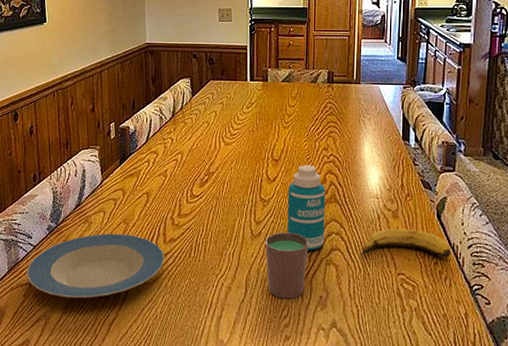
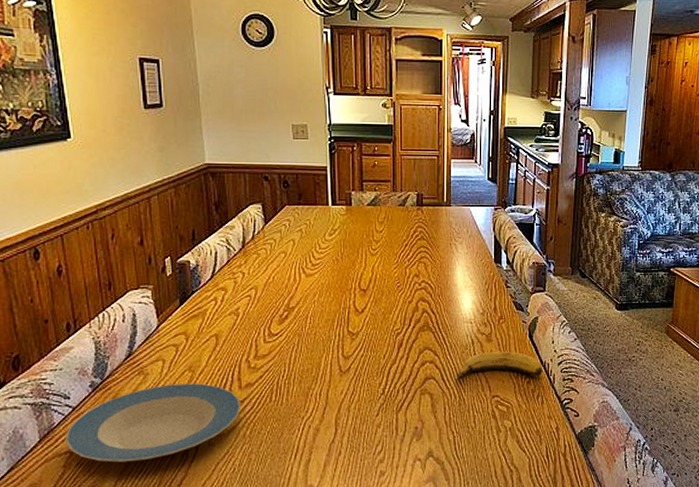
cup: present [265,232,309,299] -> none [355,365,402,434]
bottle: present [287,165,326,251] -> none [378,294,419,382]

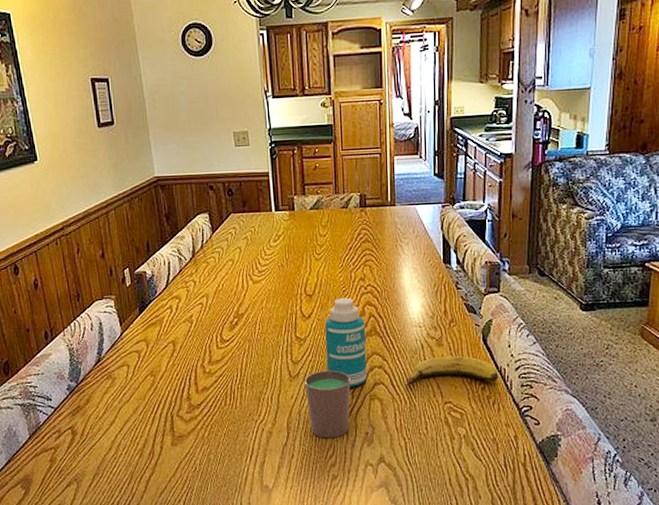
plate: present [66,383,242,463] -> none [50,387,200,459]
cup: none [355,365,402,434] -> present [304,370,351,439]
bottle: none [378,294,419,382] -> present [325,298,367,387]

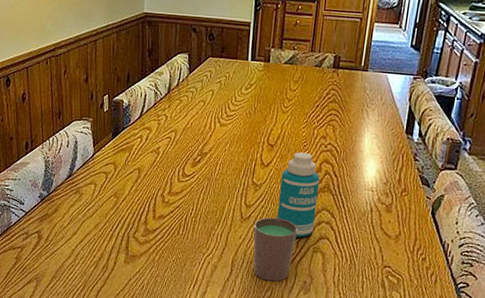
banana: present [405,355,499,388] -> none [349,222,442,255]

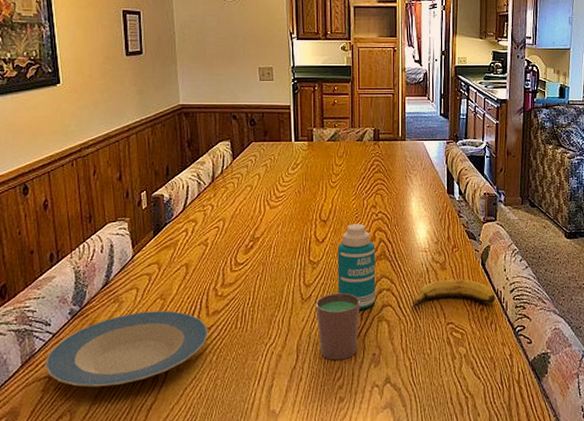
plate: none [19,205,154,266] -> present [45,311,209,388]
banana: none [349,222,442,255] -> present [411,278,496,310]

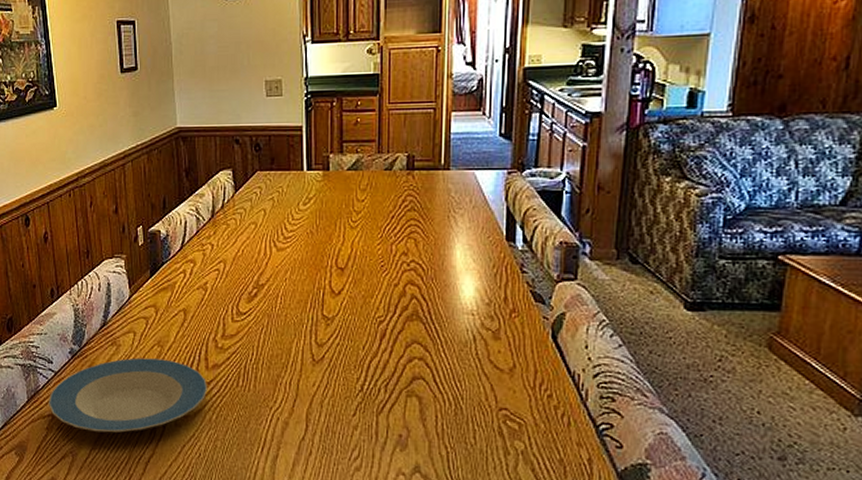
cup: present [315,292,360,361] -> none [329,356,384,438]
bottle: present [337,224,376,309] -> none [356,274,406,380]
banana: present [411,278,496,310] -> none [451,352,571,390]

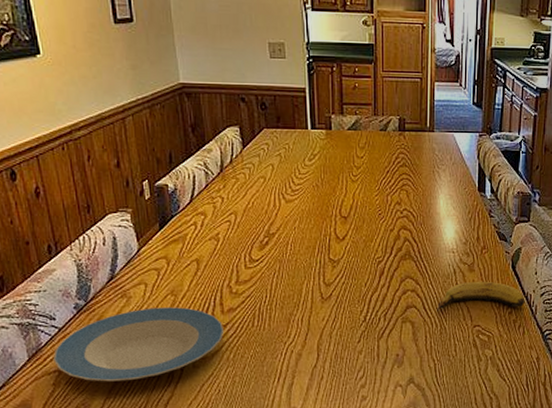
banana: none [451,352,571,390] -> present [437,281,525,311]

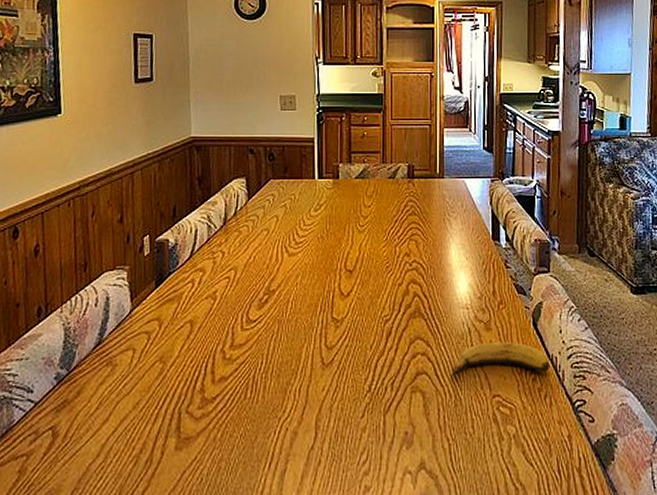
plate: present [53,307,225,382] -> none [24,376,214,469]

